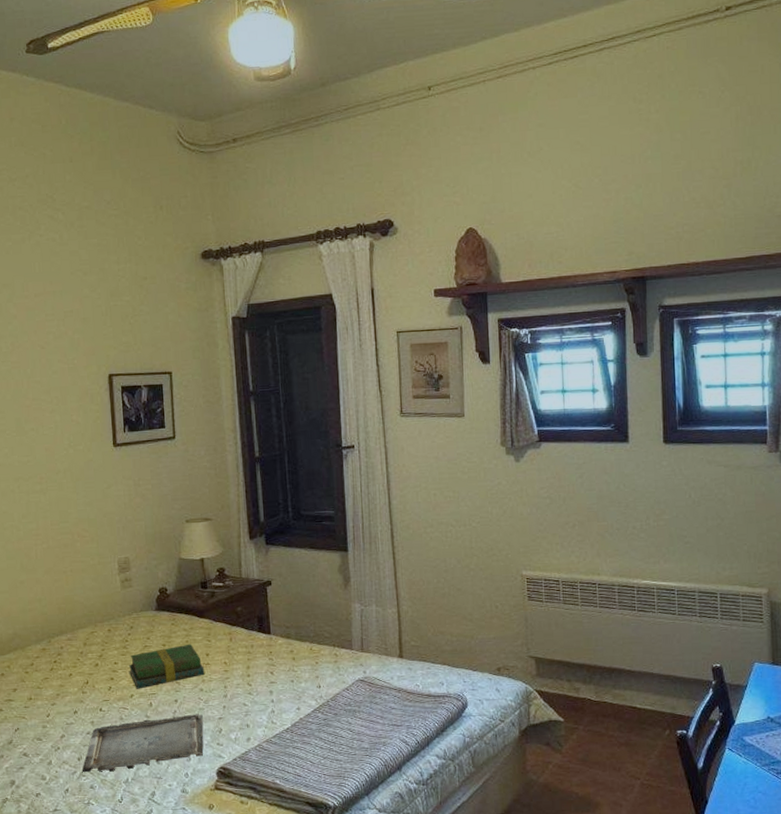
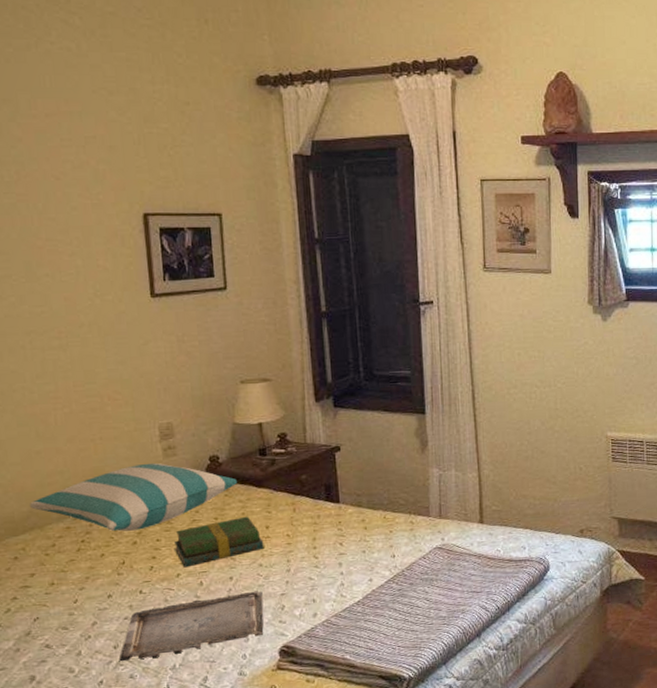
pillow: none [14,593,182,654] -> present [30,462,237,531]

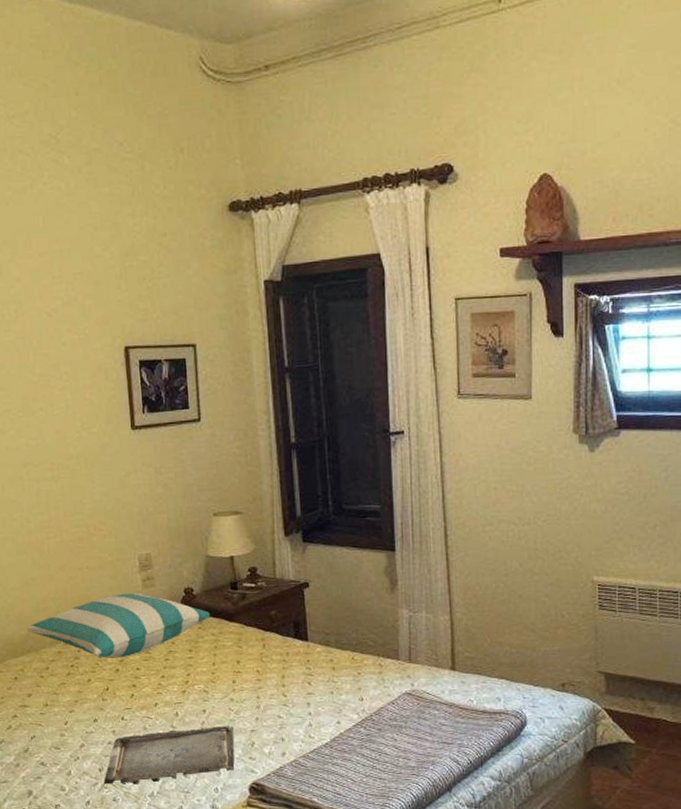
book: present [174,516,264,568] -> none [153,649,235,698]

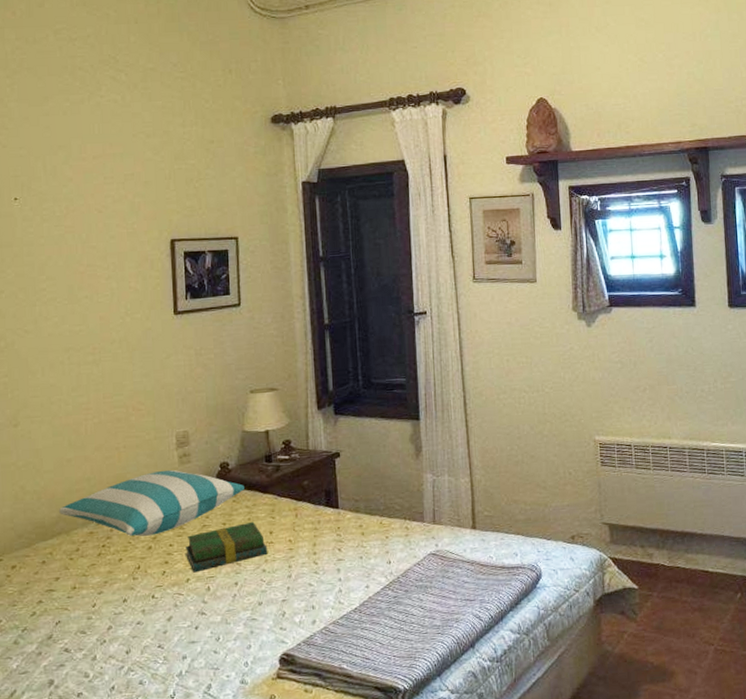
tray: present [103,725,235,785] -> none [130,596,266,668]
book: none [153,649,235,698] -> present [186,521,268,573]

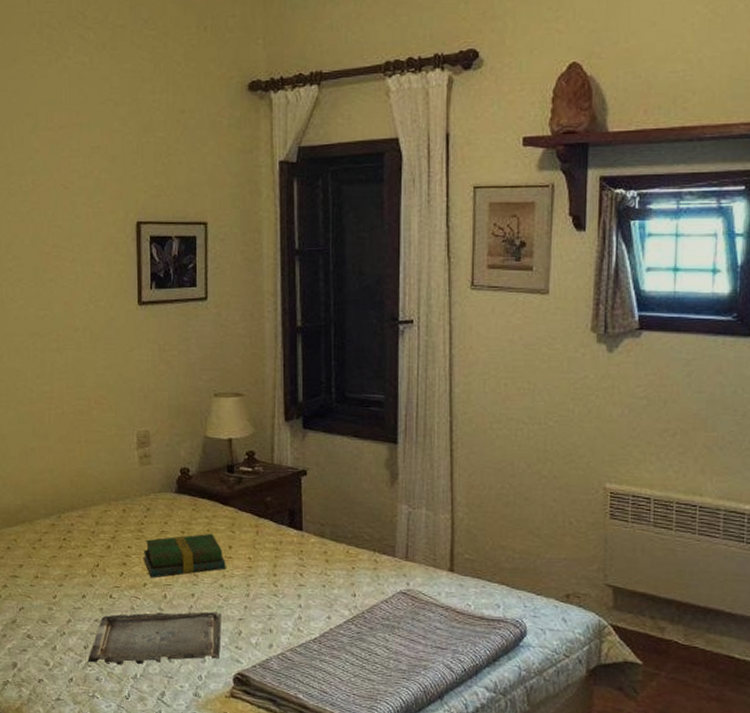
pillow: present [59,469,244,537] -> none [23,469,204,535]
tray: none [130,596,266,668] -> present [87,611,222,664]

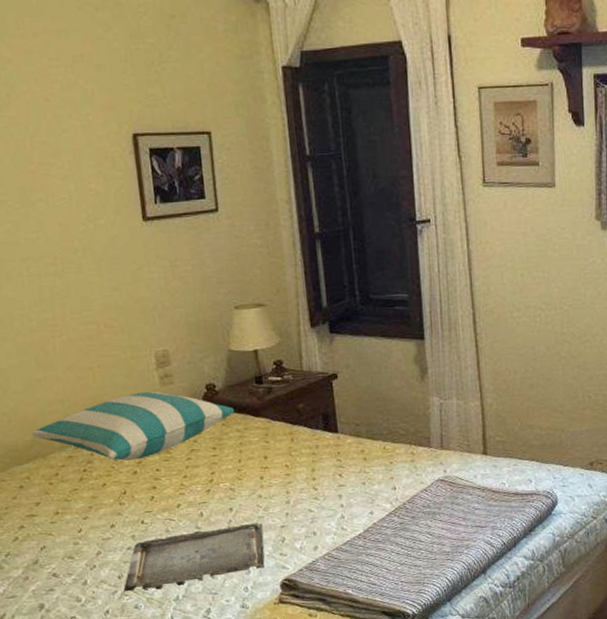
pillow: none [23,469,204,535] -> present [32,391,234,461]
book: present [144,533,226,578] -> none [174,446,263,498]

